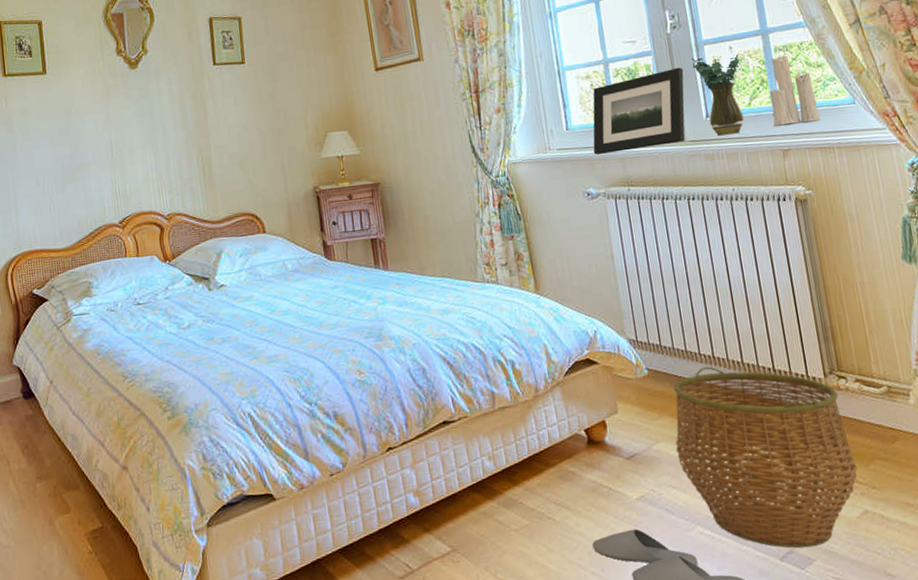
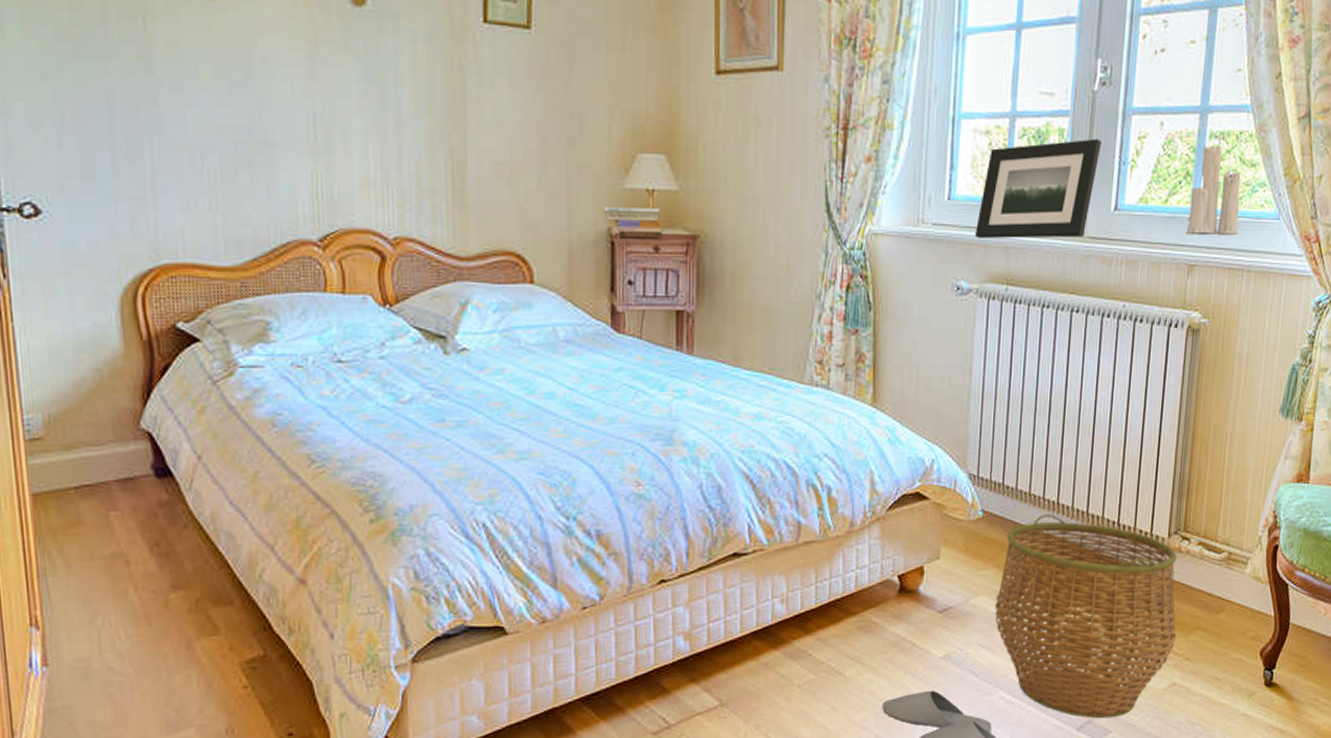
books: none [309,168,354,193] -> present [604,206,663,241]
vase: present [691,55,744,137] -> none [1113,129,1169,238]

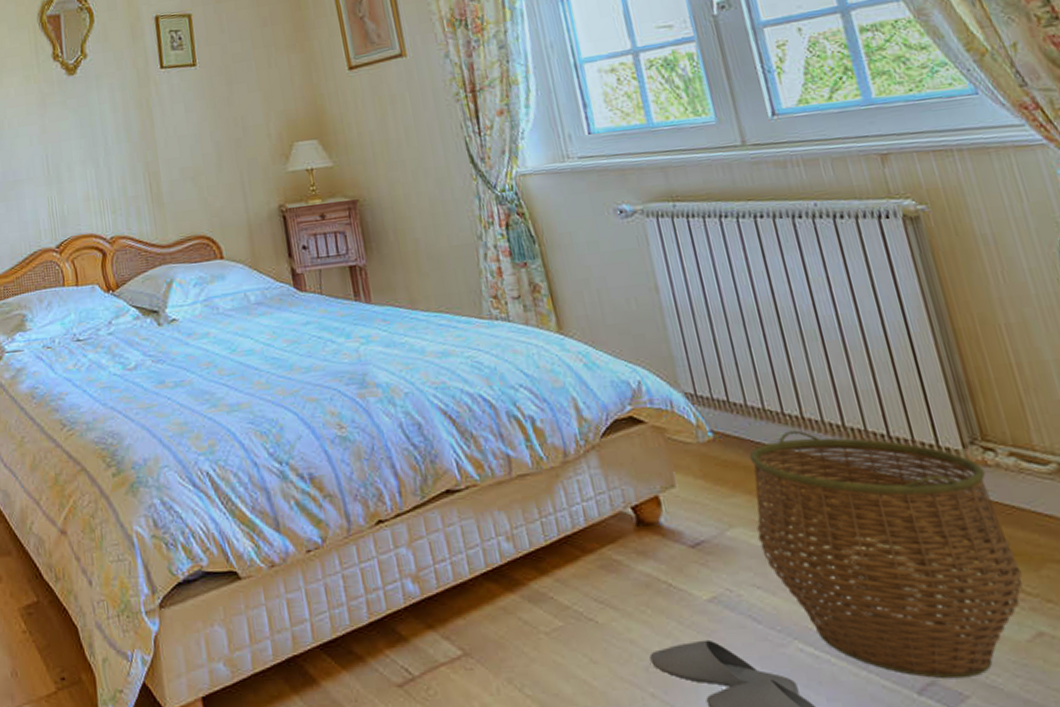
books: present [604,206,663,241] -> none [272,183,327,212]
picture frame: present [974,138,1102,240] -> none [620,55,746,164]
candle: present [1186,133,1241,236] -> none [855,27,932,126]

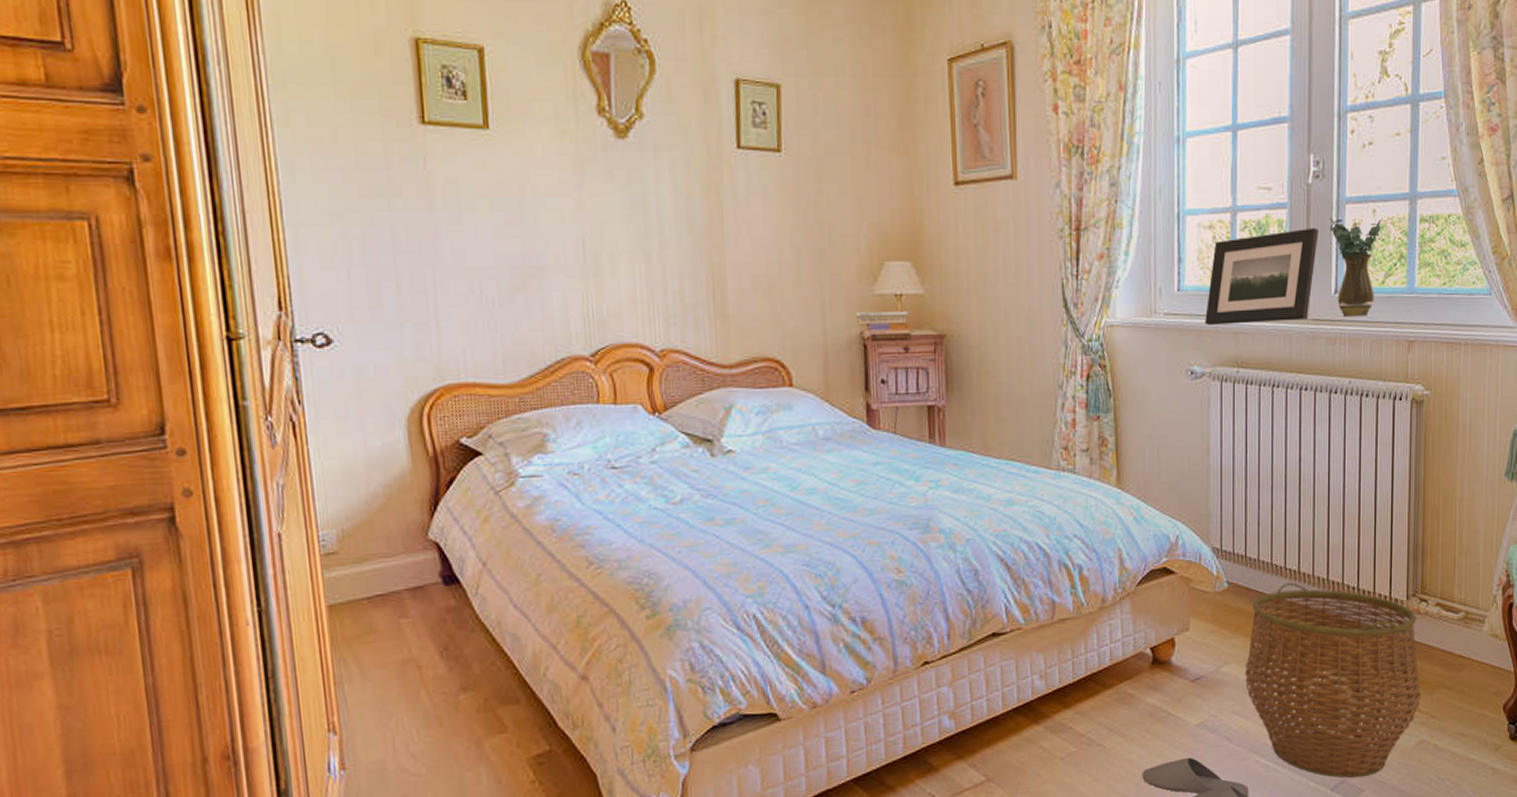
books: none [272,183,327,212] -> present [855,311,912,342]
picture frame: none [620,55,746,164] -> present [1204,227,1319,326]
vase: none [747,38,825,139] -> present [1329,218,1381,318]

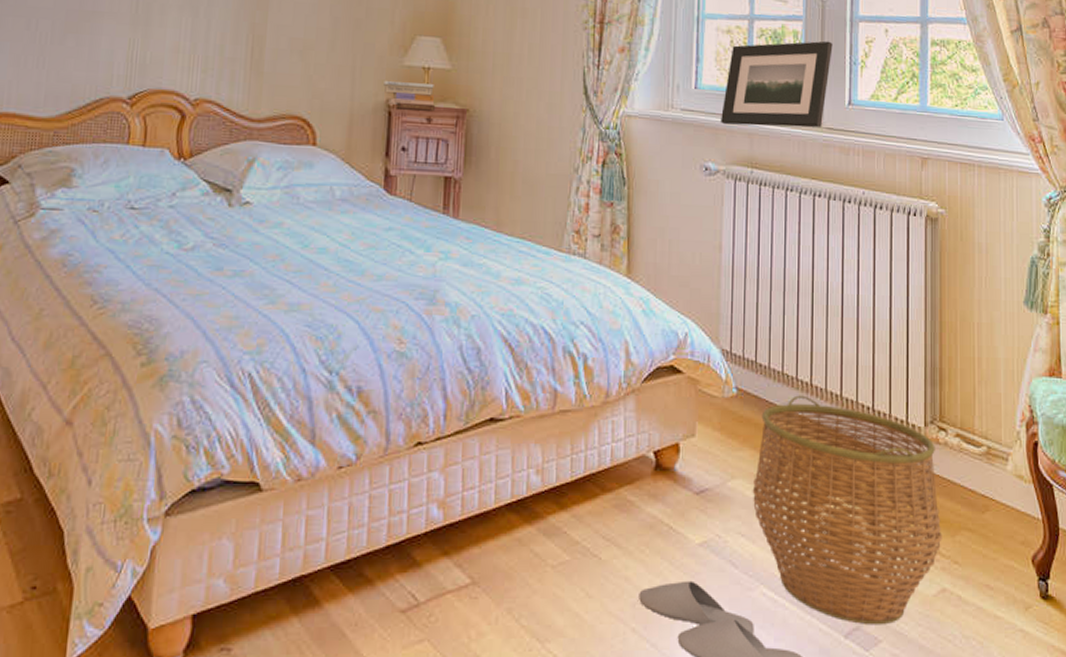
vase: present [1329,218,1381,318] -> none [843,34,894,131]

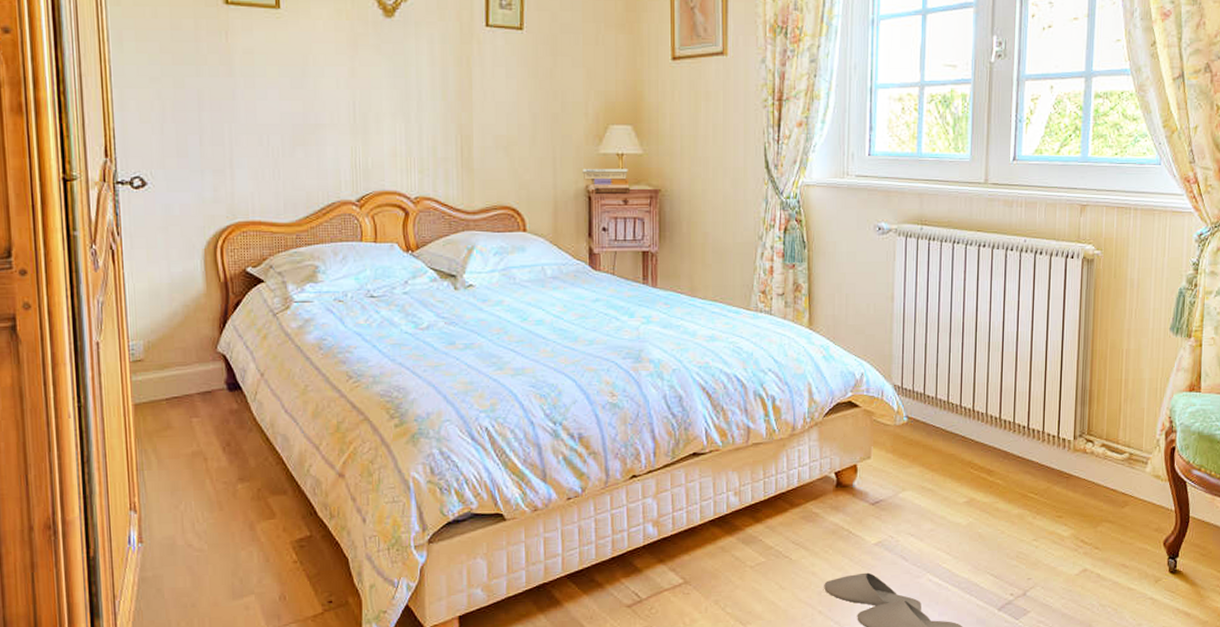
picture frame: present [720,40,833,128] -> none [892,101,1000,188]
basket: present [752,395,942,624] -> none [920,419,1086,599]

